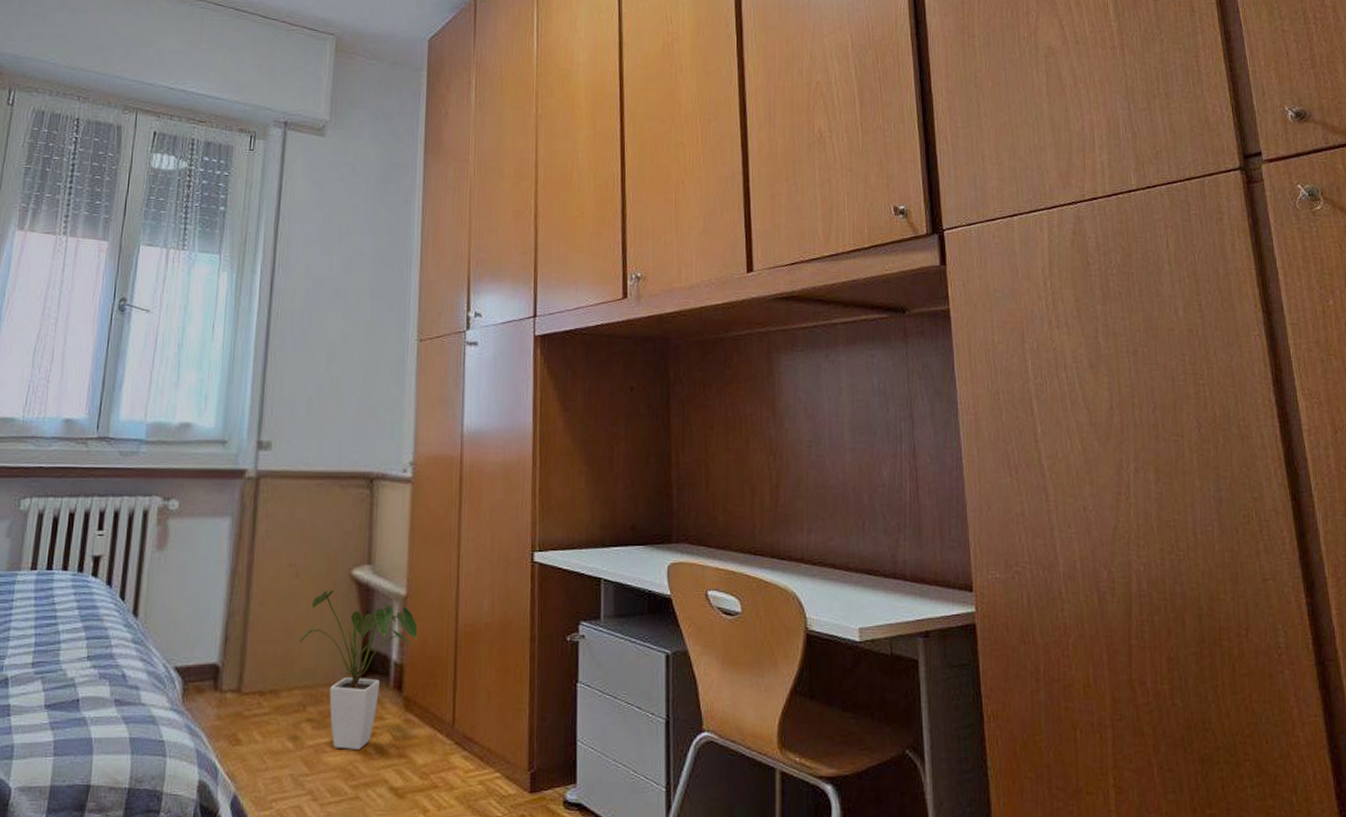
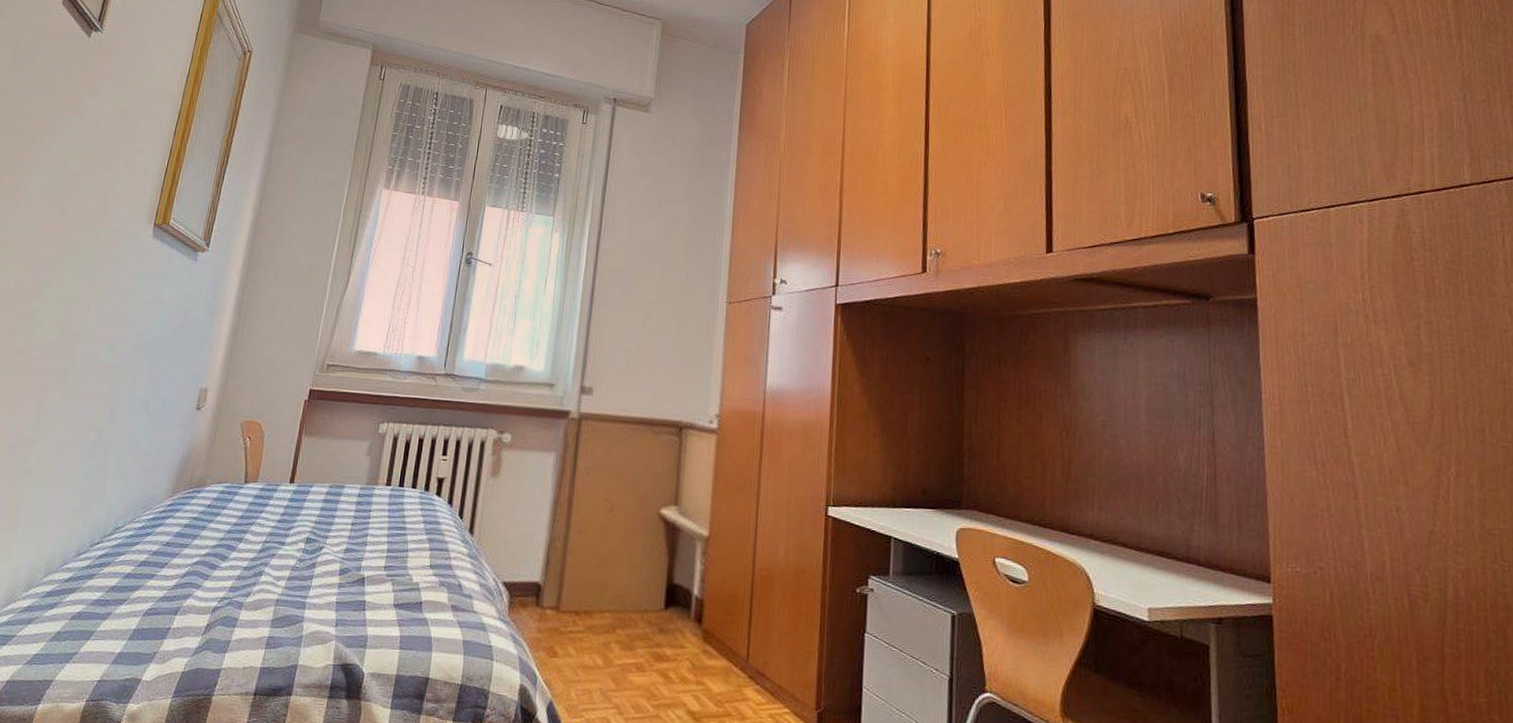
house plant: present [298,590,418,749] -> none [610,525,718,673]

